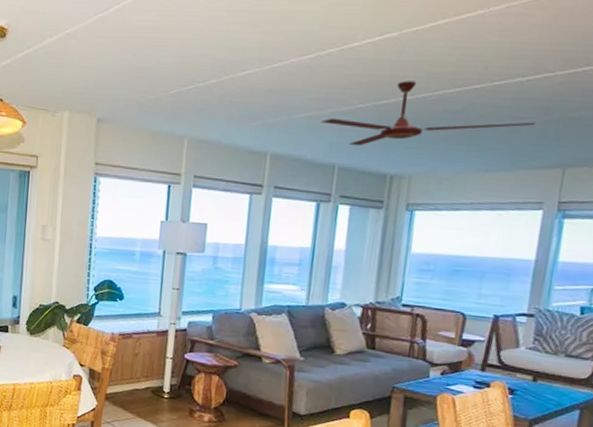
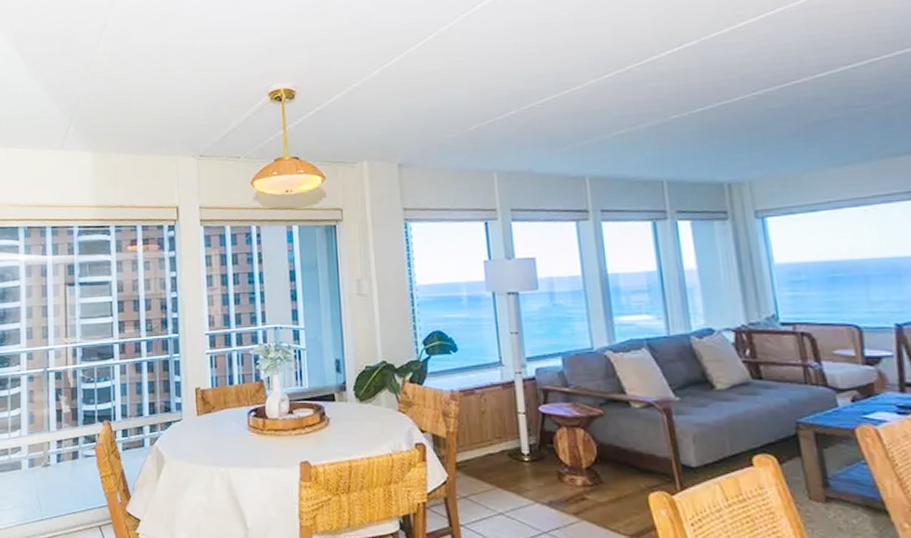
ceiling fan: present [321,81,536,146] -> none [637,85,877,158]

